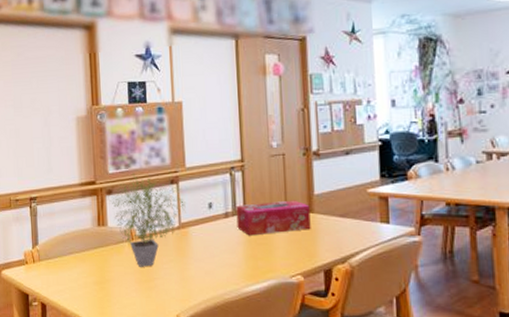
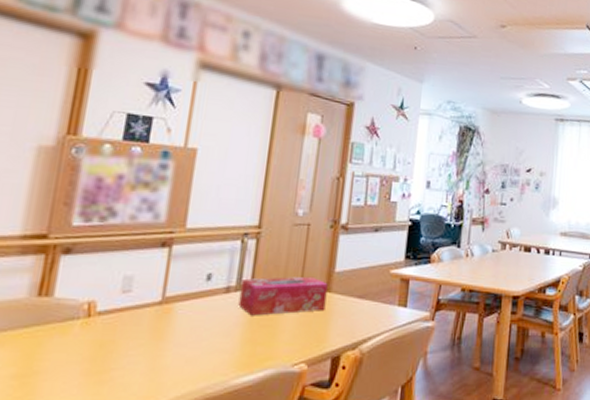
potted plant: present [109,173,186,267] -> none [64,228,177,354]

